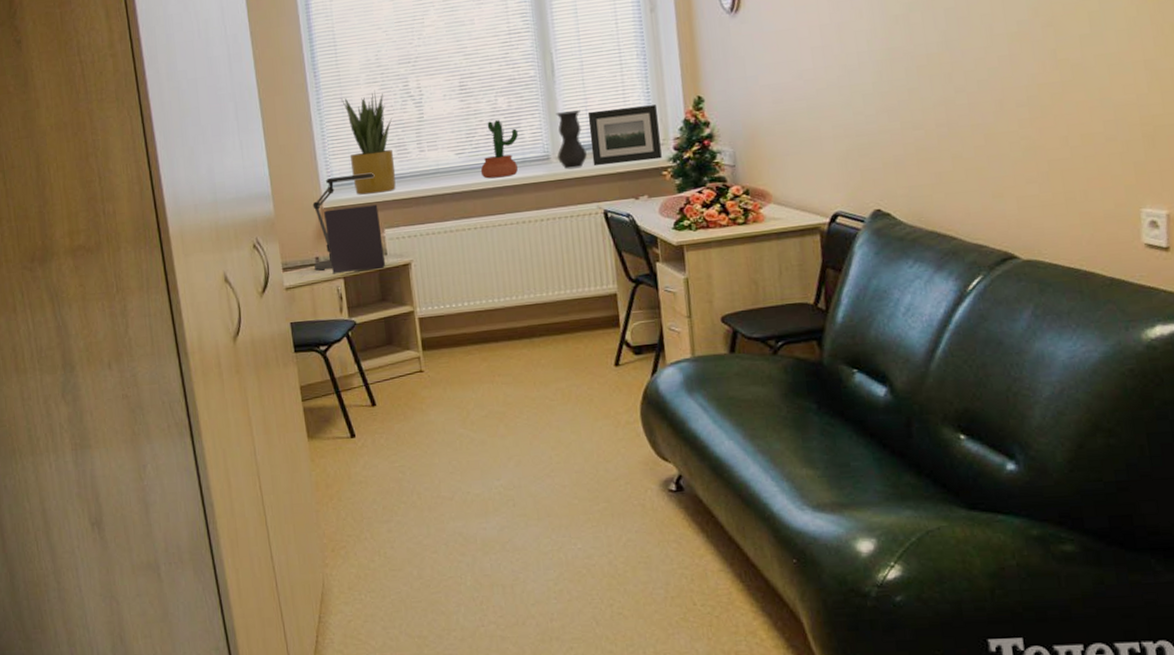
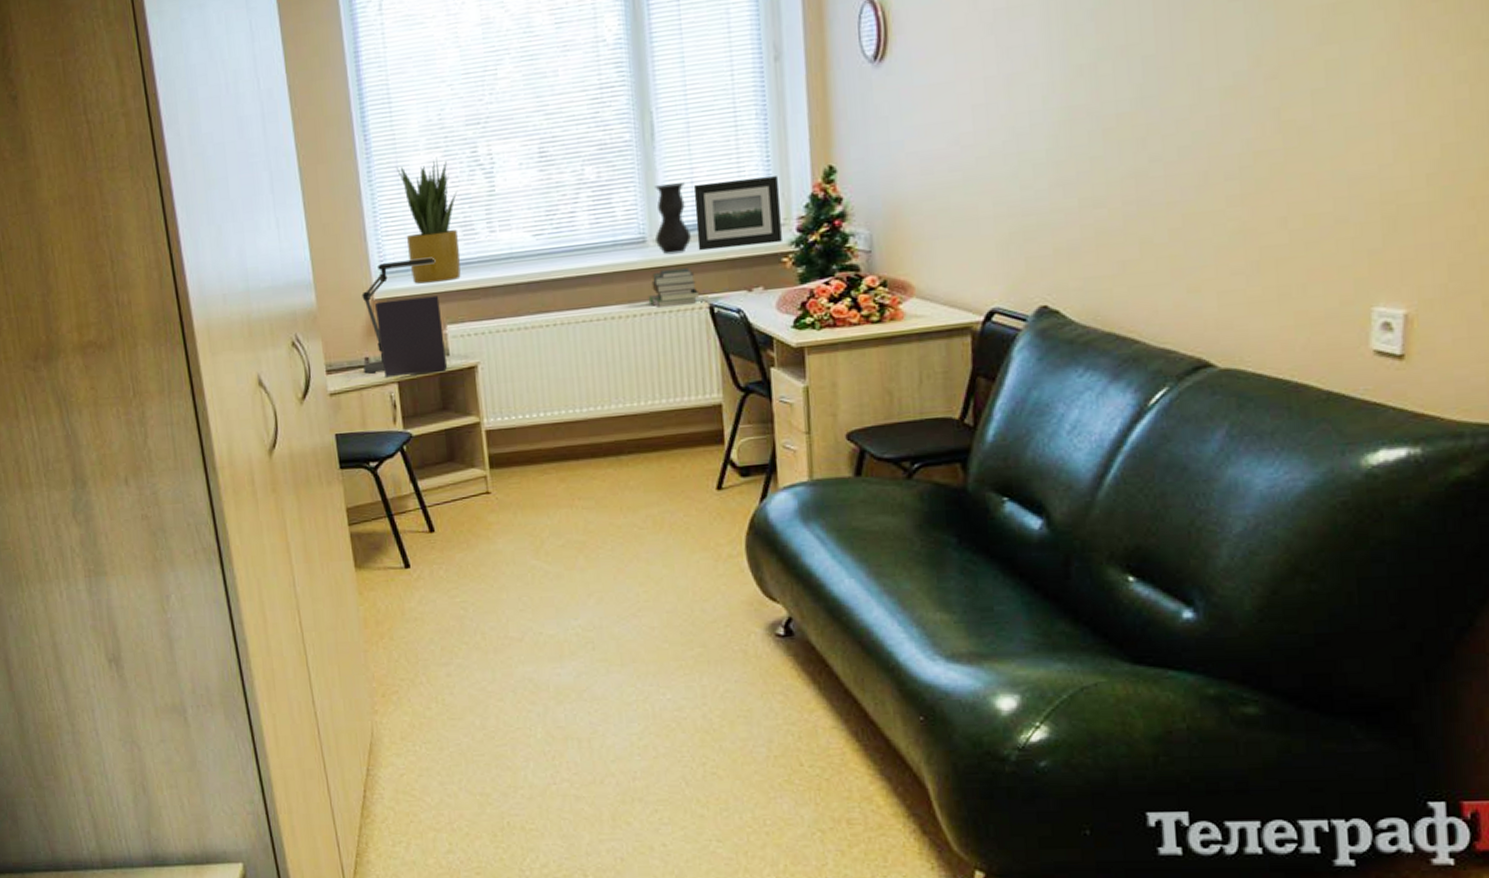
potted cactus: present [480,119,519,179] -> none [562,193,609,266]
books: none [552,180,596,214] -> present [648,267,700,309]

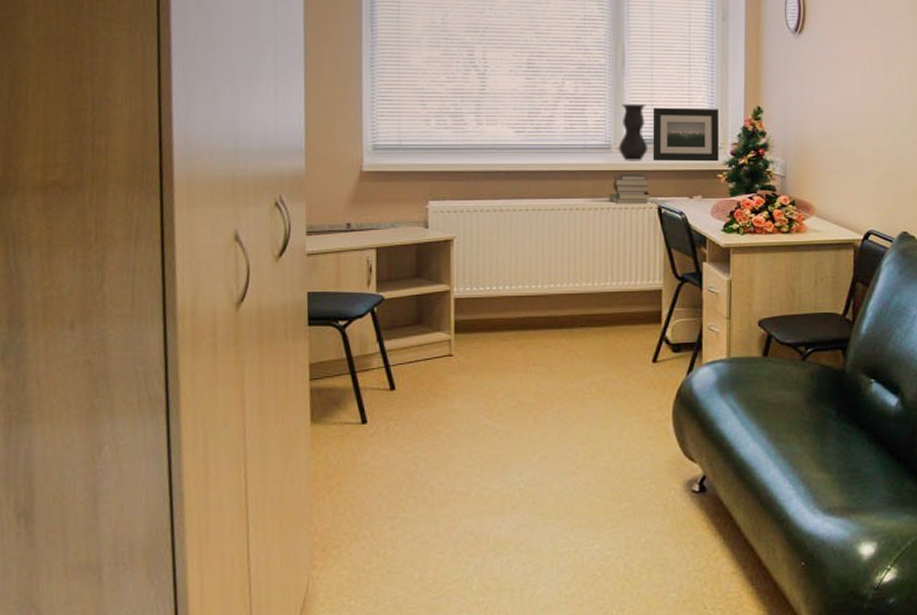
desk lamp: present [362,258,435,374] -> none [344,140,424,238]
binder: present [375,295,448,378] -> none [362,174,426,243]
planter: present [397,156,461,285] -> none [398,54,451,163]

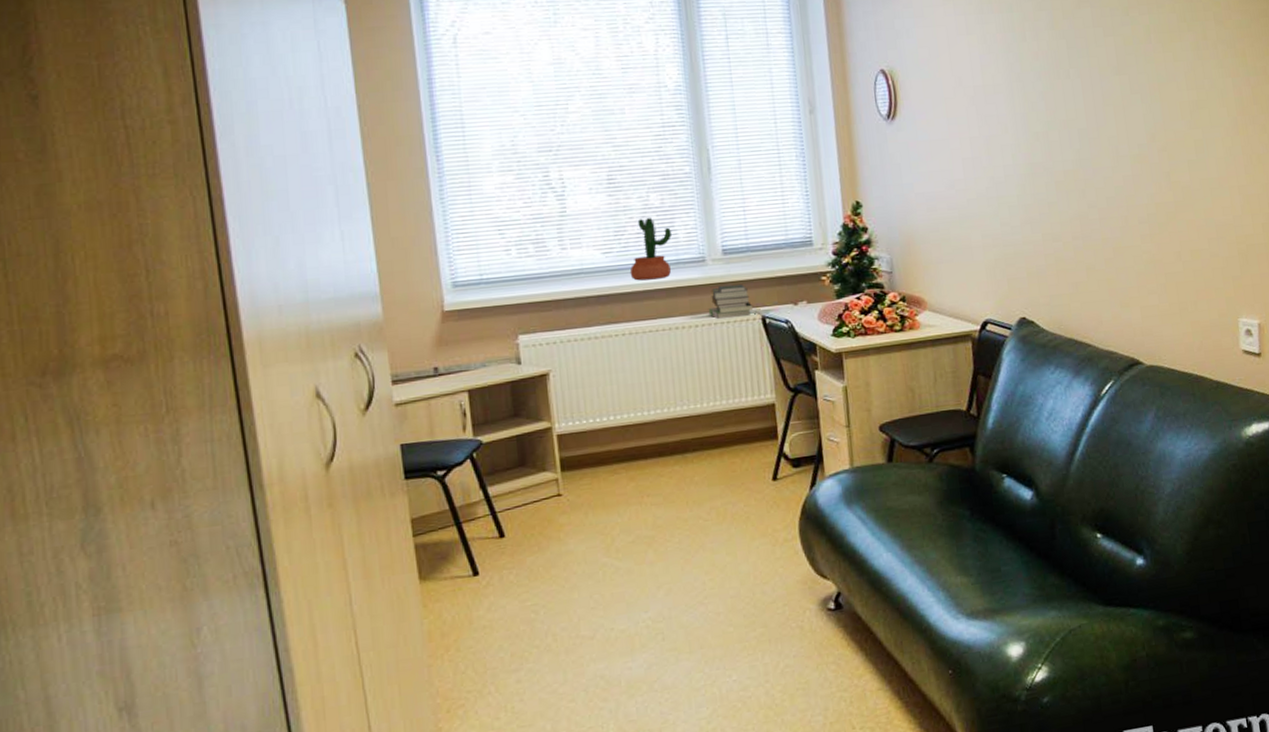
potted cactus: none [539,102,583,162] -> present [629,217,672,281]
vase: present [619,104,647,161] -> none [712,211,745,273]
picture frame: present [652,107,720,162] -> none [745,208,821,270]

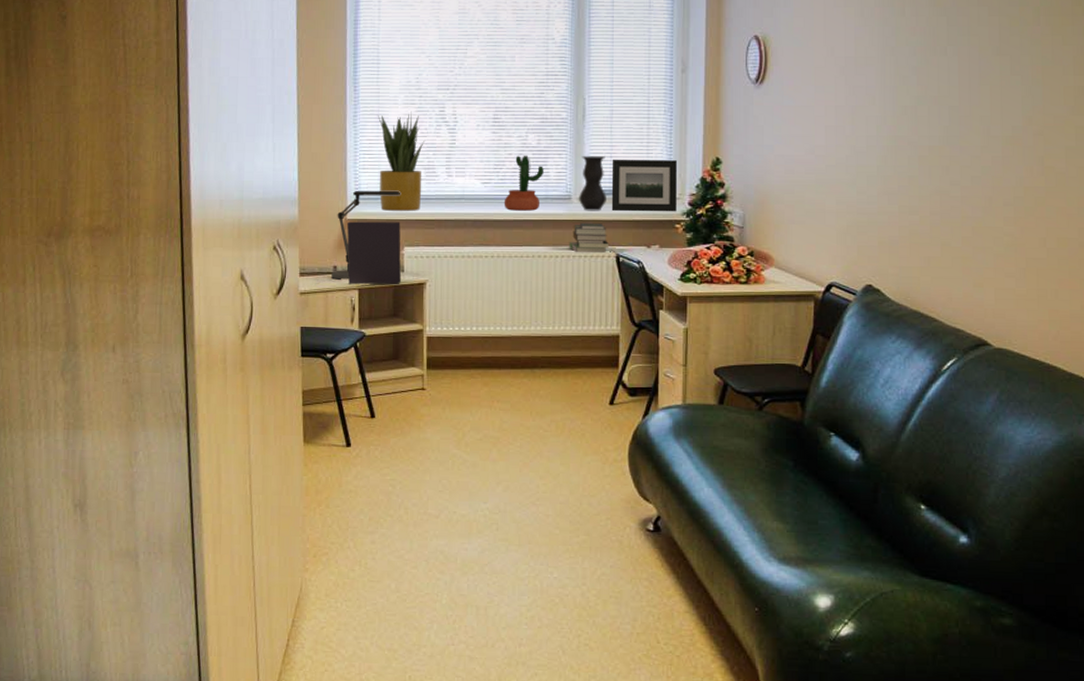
desk lamp: none [431,272,507,383] -> present [331,191,400,280]
binder: none [446,307,520,387] -> present [347,221,402,285]
planter: none [469,179,533,297] -> present [378,111,424,212]
vase: none [712,211,745,273] -> present [579,156,606,211]
picture frame: none [745,208,821,270] -> present [611,159,678,212]

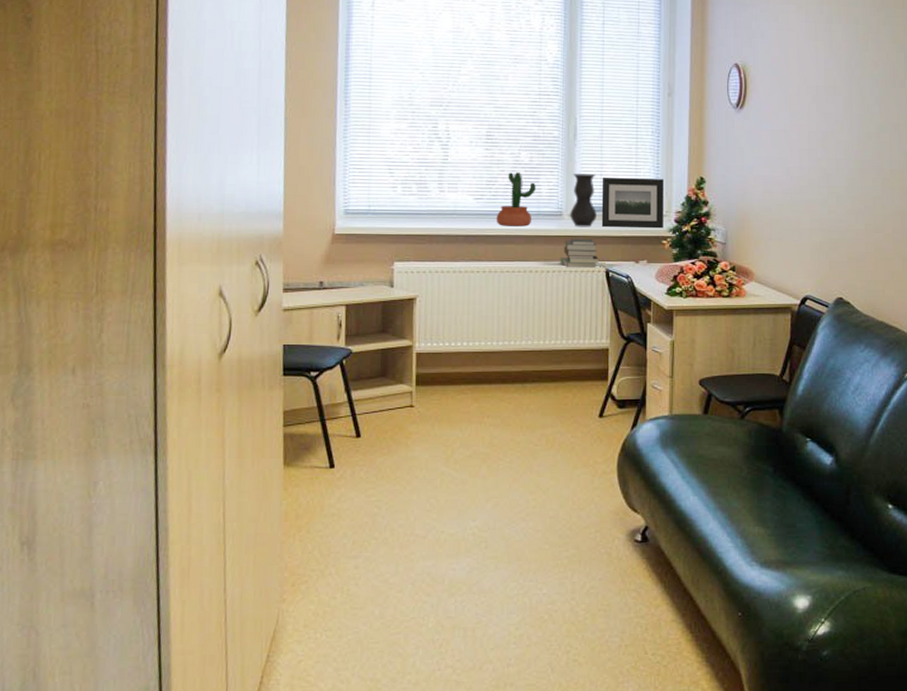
desk lamp: present [331,191,400,280] -> none [317,205,391,296]
binder: present [347,221,402,285] -> none [334,236,391,301]
planter: present [378,111,424,212] -> none [369,126,416,227]

